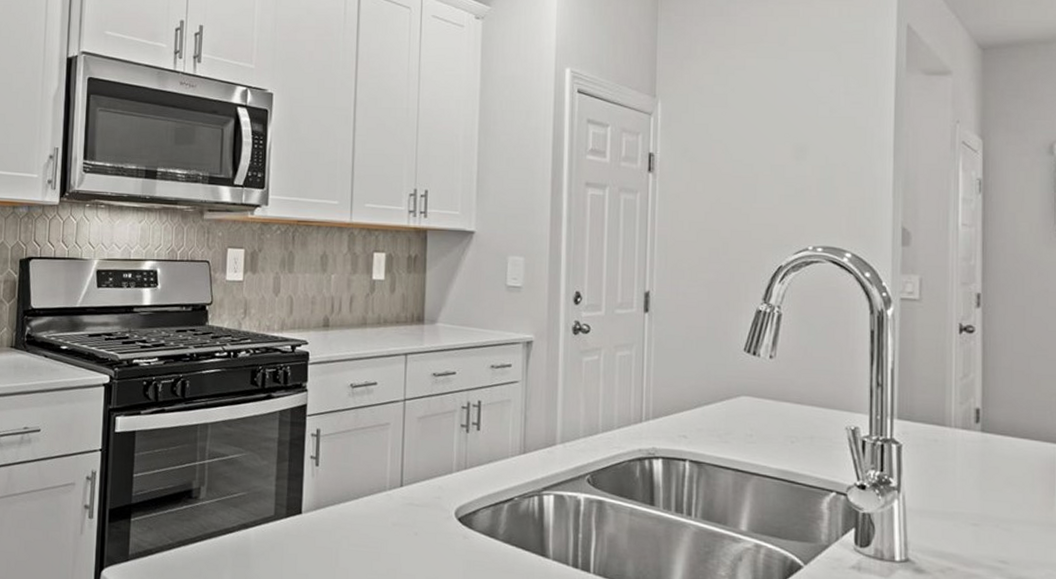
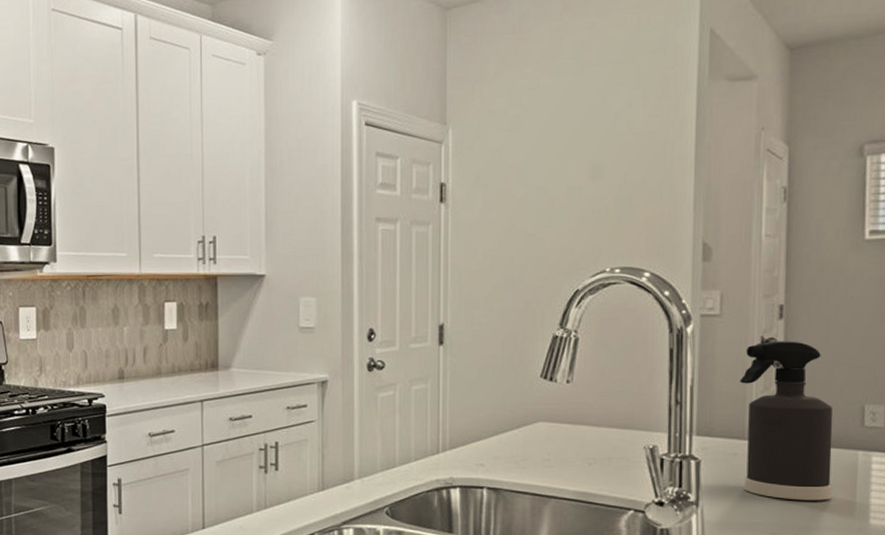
spray bottle: none [939,328,1031,494] -> present [740,341,833,501]

